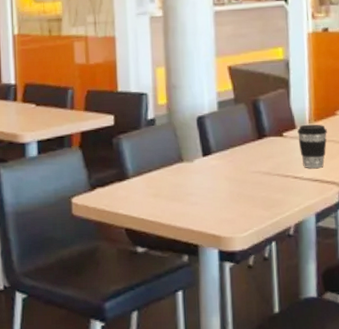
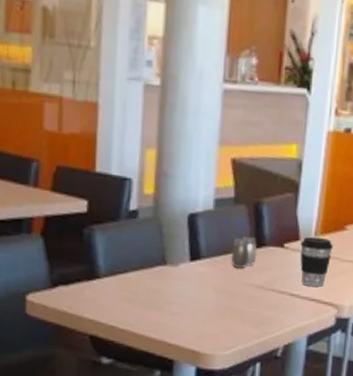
salt and pepper shaker: none [237,129,260,158] -> present [231,236,257,268]

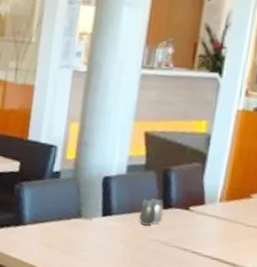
coffee cup: present [300,236,333,288] -> none [204,202,238,248]

